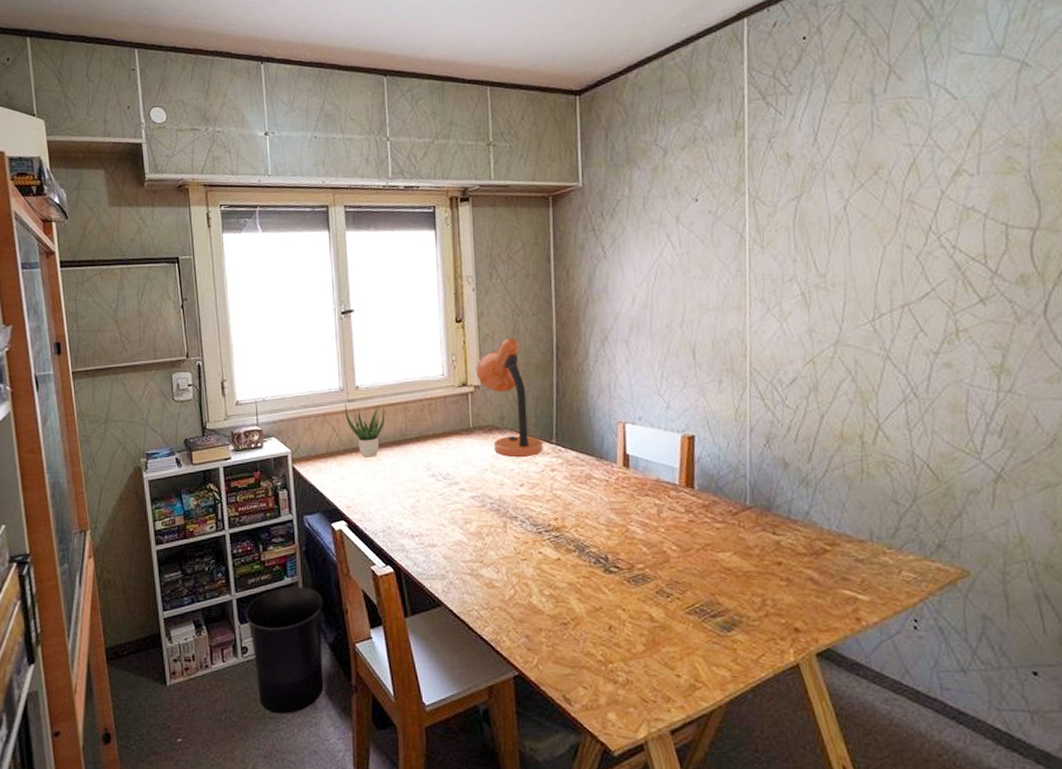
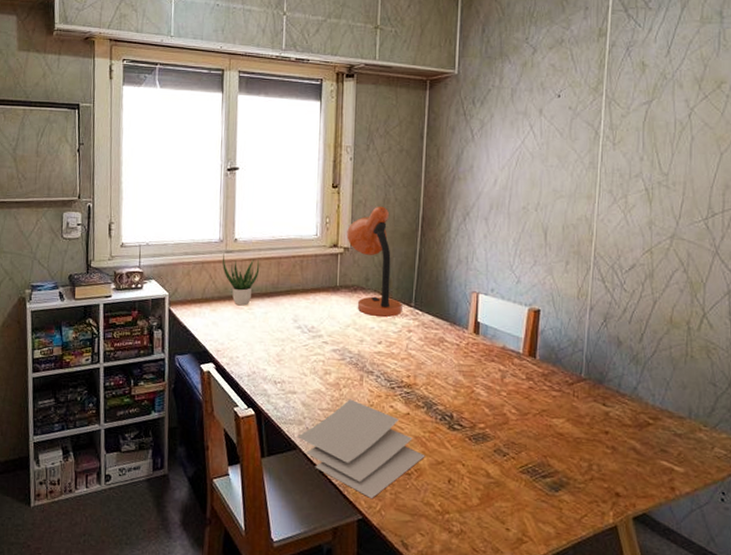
waste bin: present [246,587,324,714] -> none [112,421,186,541]
papers: none [441,548,582,654] -> present [297,399,425,499]

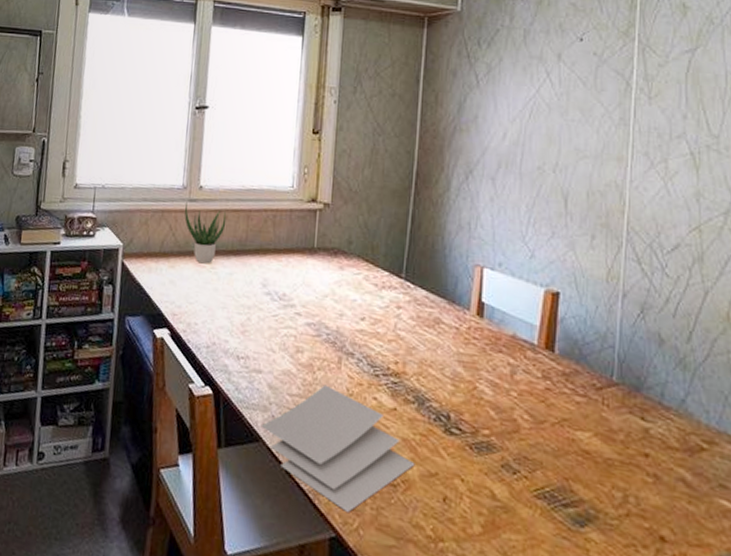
desk lamp: present [347,206,402,317] -> none [327,157,391,289]

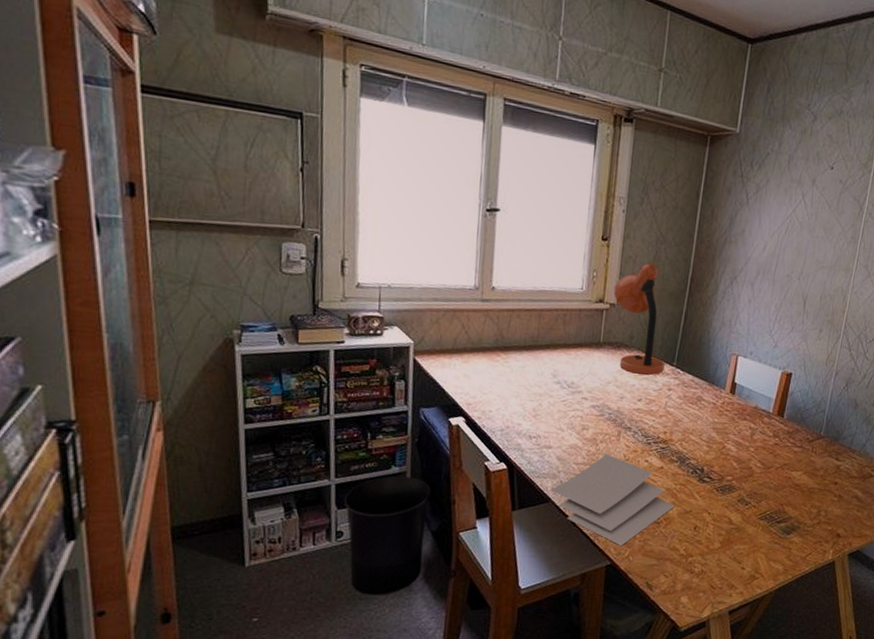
waste bin: none [47,392,133,538] -> present [345,476,431,595]
potted plant: present [184,202,227,264] -> none [477,302,519,359]
desk lamp: none [327,157,391,289] -> present [613,263,665,375]

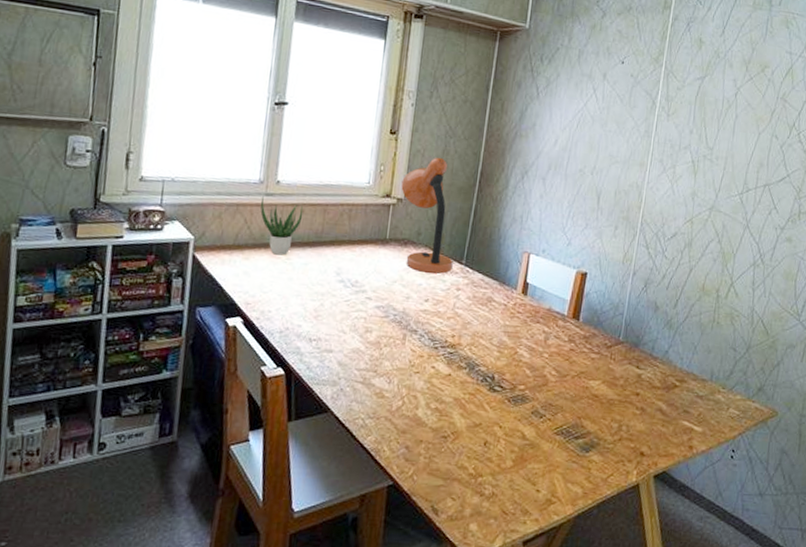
waste bin: present [345,476,431,595] -> none [110,381,203,517]
potted plant: none [477,302,519,359] -> present [260,196,304,256]
papers: present [550,453,675,547] -> none [329,358,464,464]

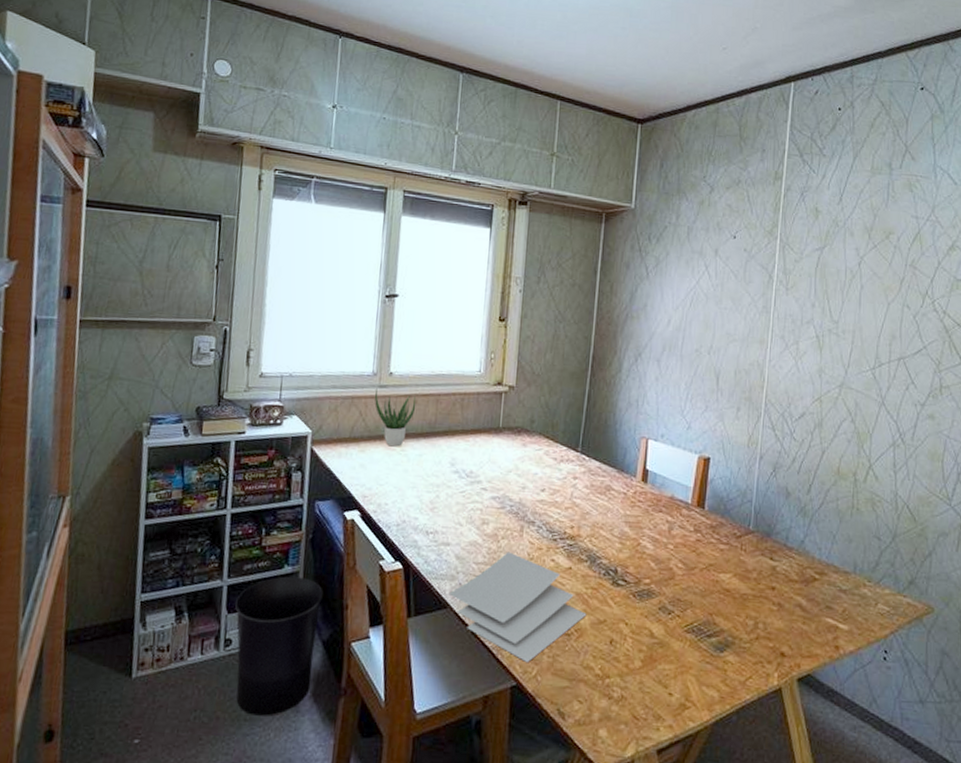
waste bin: none [110,381,203,517] -> present [235,576,323,716]
papers: none [329,358,464,464] -> present [448,551,587,663]
desk lamp: present [401,157,453,274] -> none [512,342,569,462]

